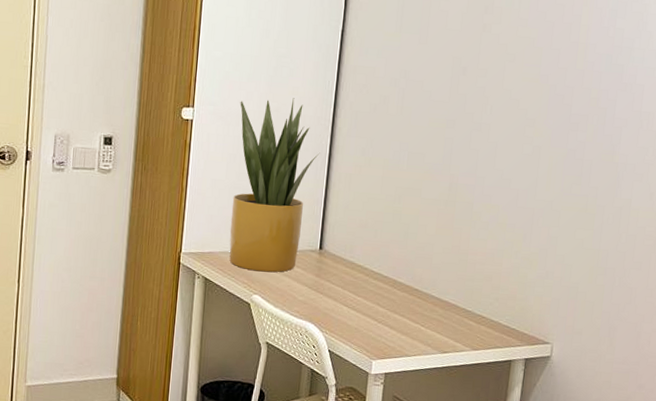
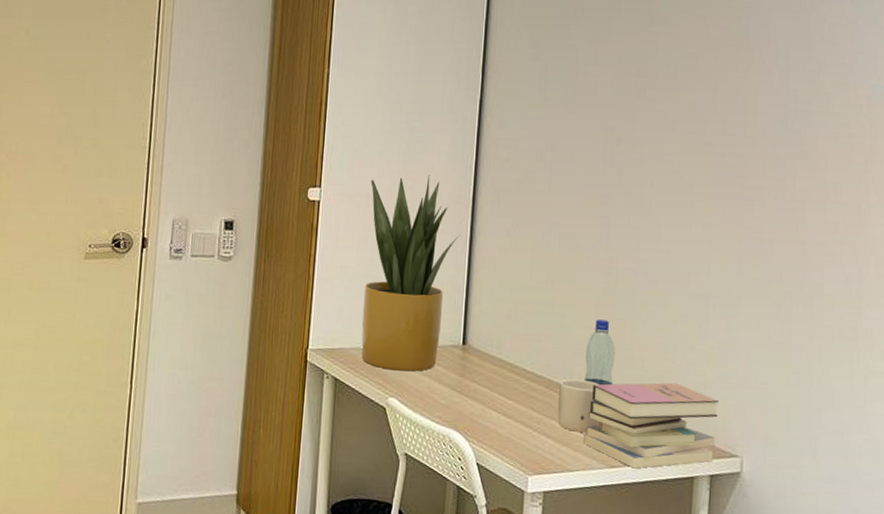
mug: none [400,279,437,324] -> present [558,379,600,433]
books: none [421,282,536,354] -> present [583,382,718,469]
bottle: none [424,228,452,285] -> present [584,319,615,386]

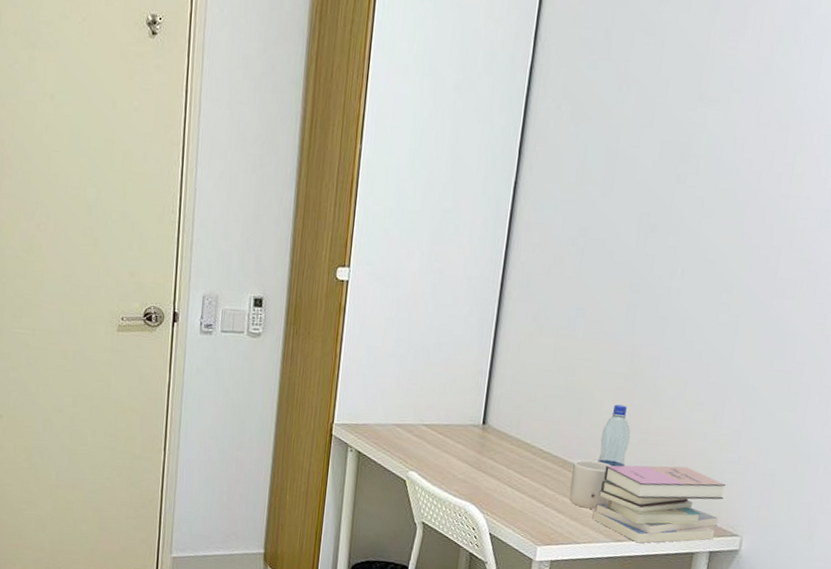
planter: present [361,175,460,372] -> none [384,257,487,448]

